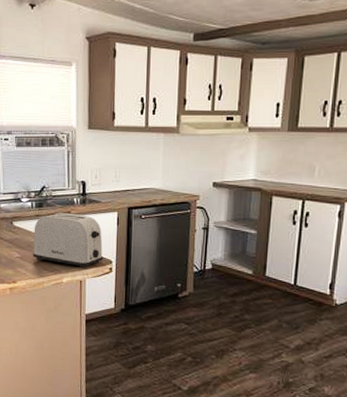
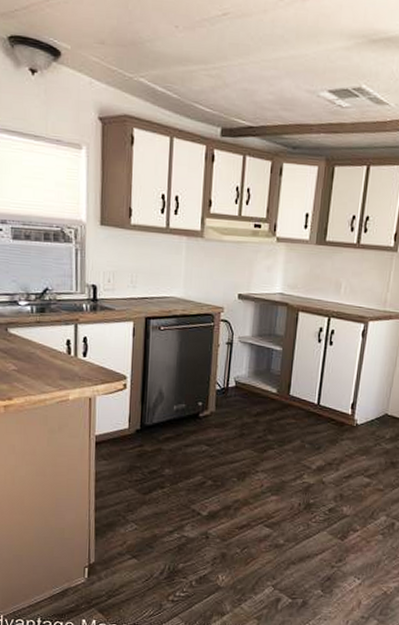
toaster: present [32,213,103,268] -> none [32,320,117,384]

